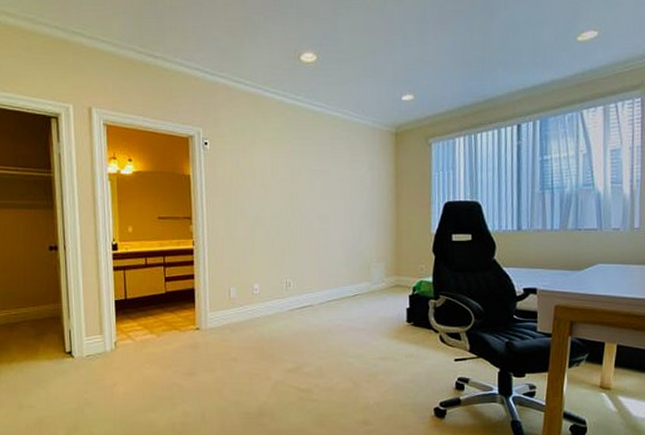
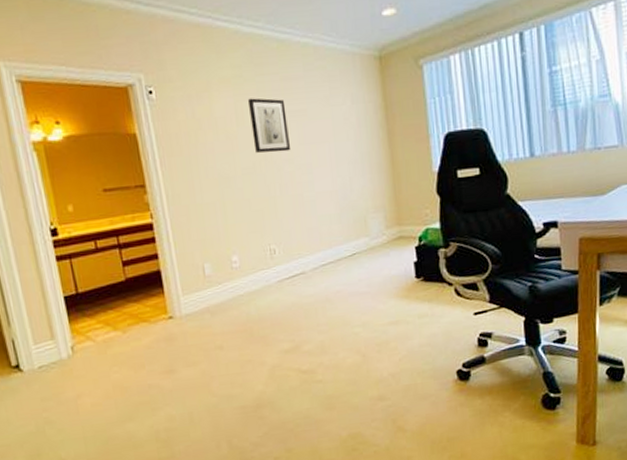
wall art: none [282,156,314,203] -> present [247,98,291,153]

